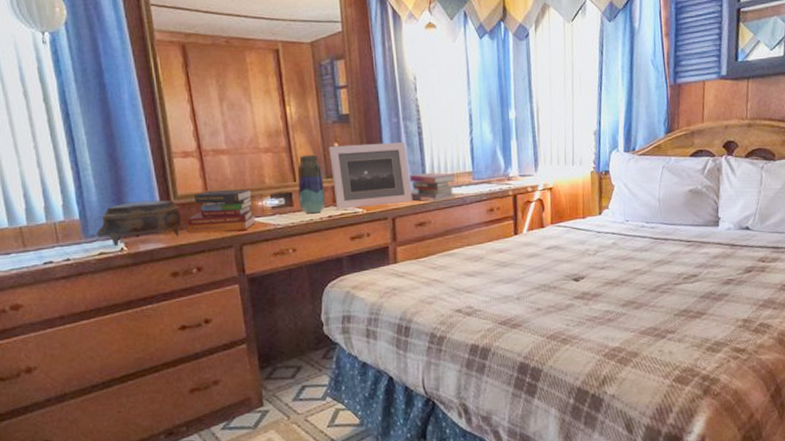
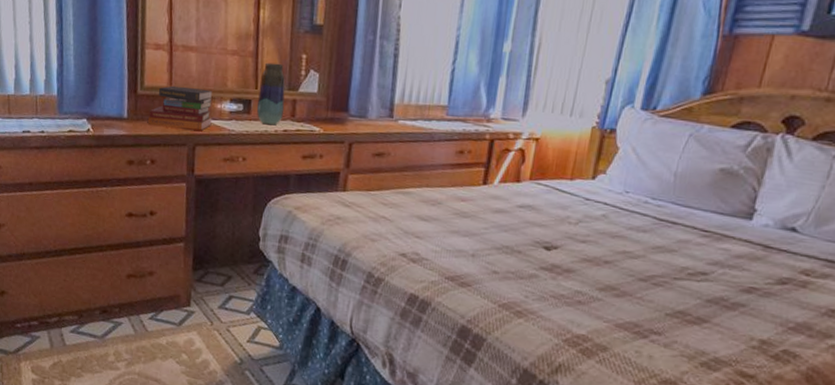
jewelry box: present [96,199,182,247] -> none [69,86,145,127]
picture frame: present [329,142,412,210] -> none [292,56,378,129]
books: present [409,172,456,203] -> none [373,99,426,134]

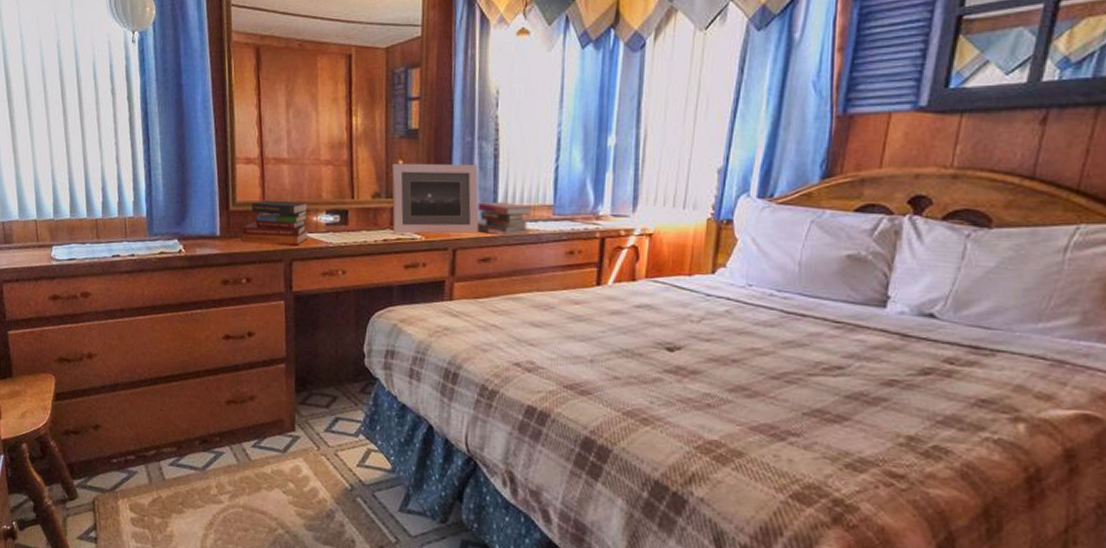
vase: present [257,62,286,126] -> none [355,171,383,236]
picture frame: none [292,56,378,129] -> present [392,163,479,234]
books: none [373,99,426,134] -> present [477,201,531,237]

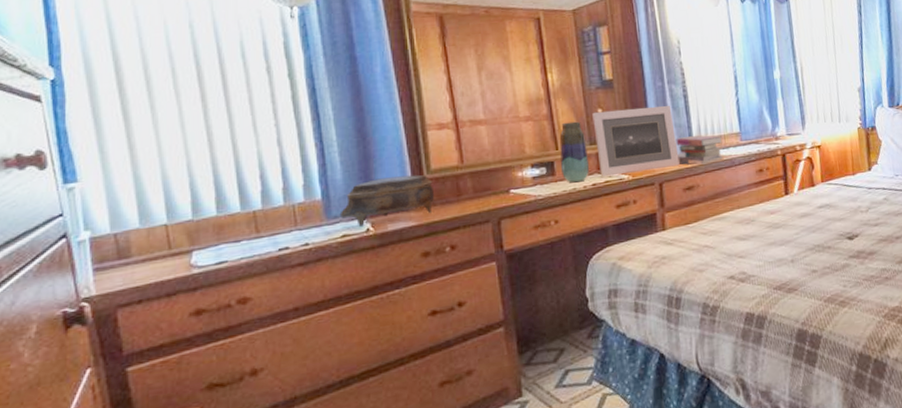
jewelry box: none [159,204,238,248] -> present [339,174,435,228]
books: present [242,200,308,245] -> none [441,159,515,210]
vase: none [355,171,383,236] -> present [559,121,590,183]

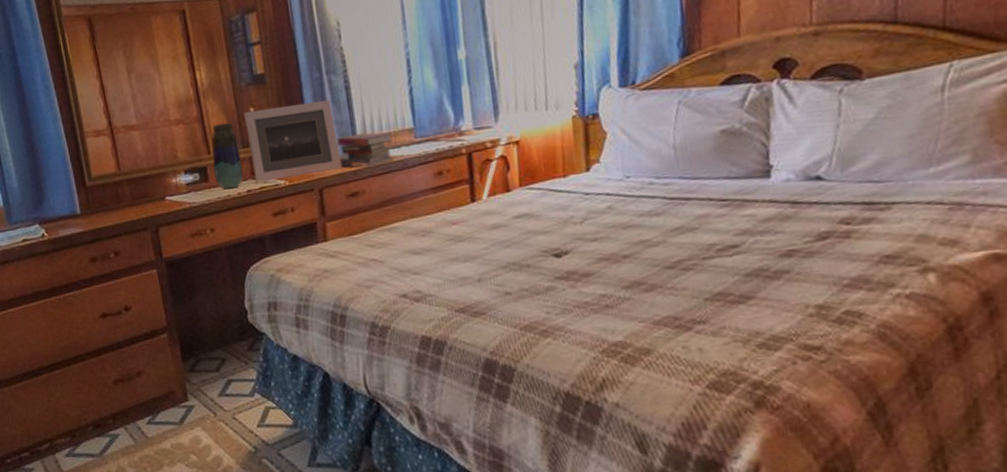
jewelry box: present [339,174,435,228] -> none [19,182,97,233]

